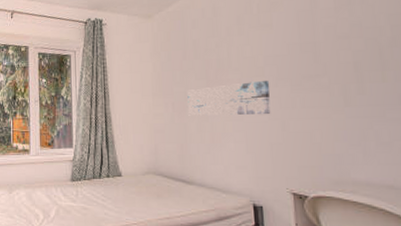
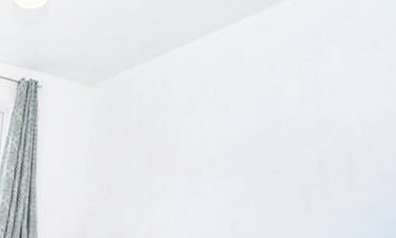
wall art: present [187,81,271,116] -> none [125,170,221,210]

